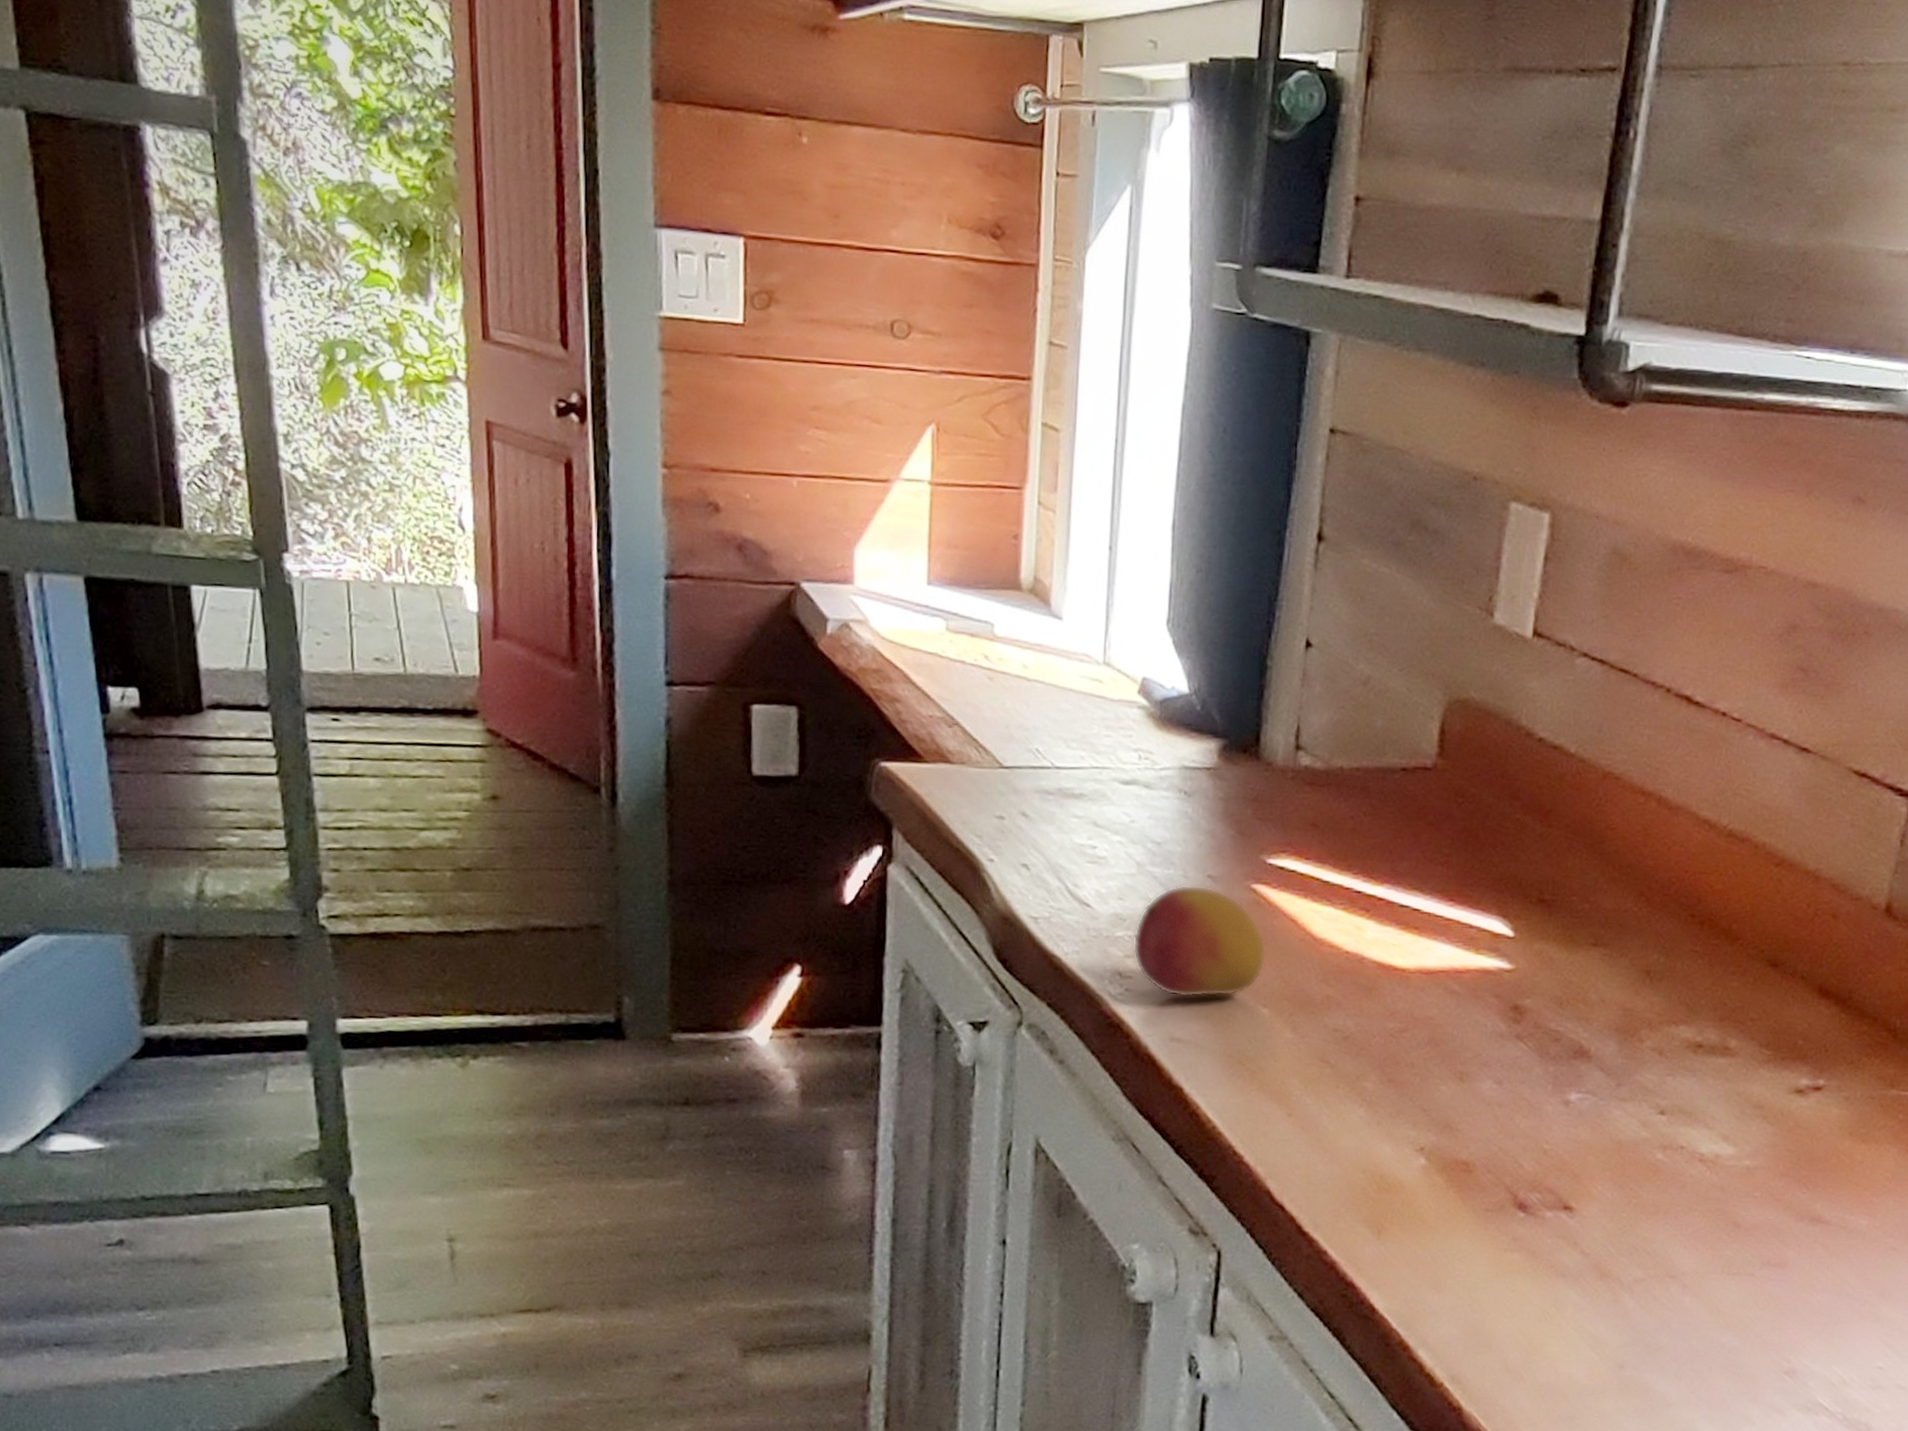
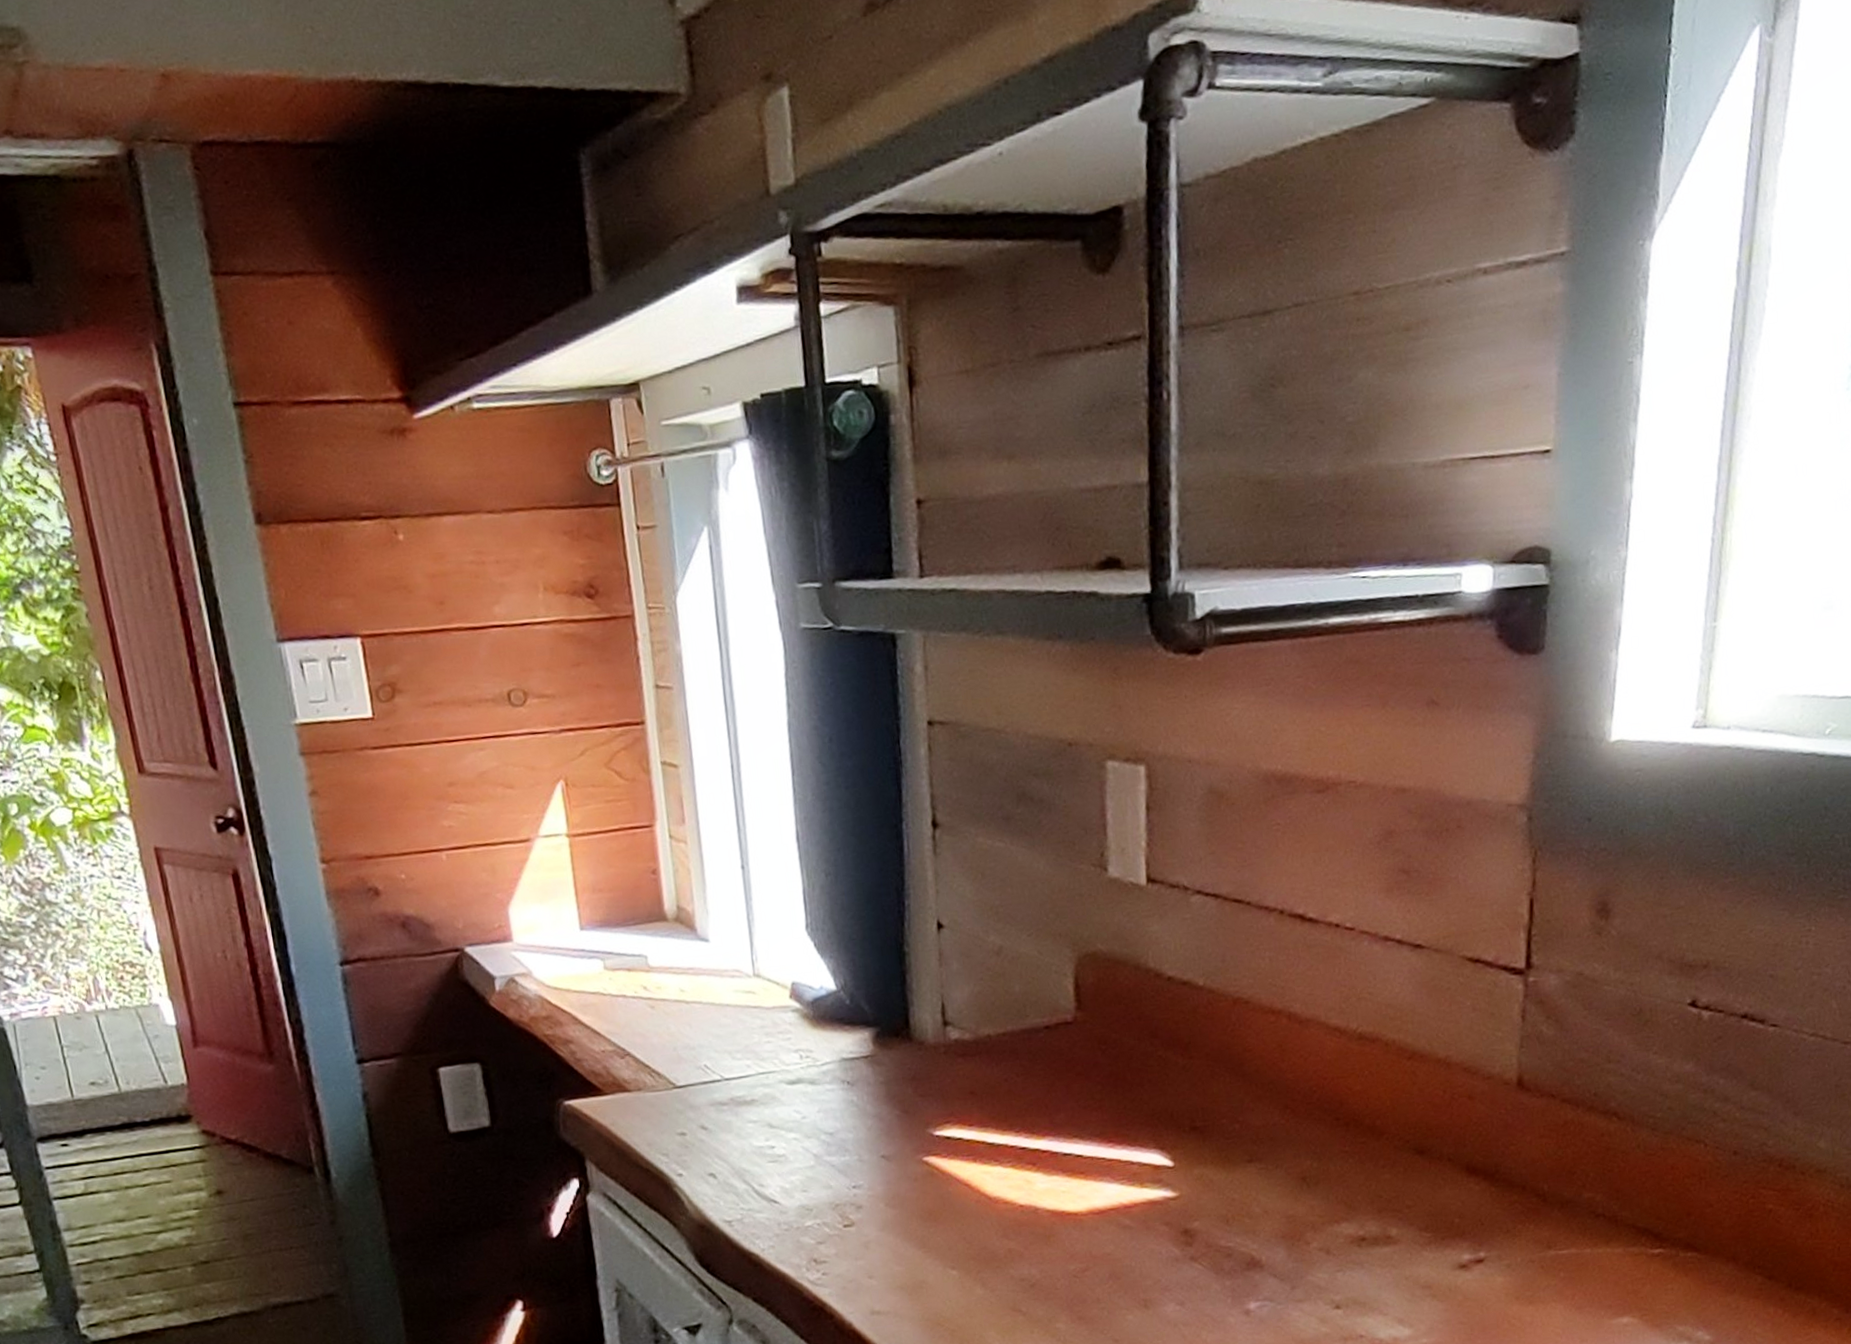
fruit: present [1132,884,1266,998] -> none [822,1166,948,1273]

